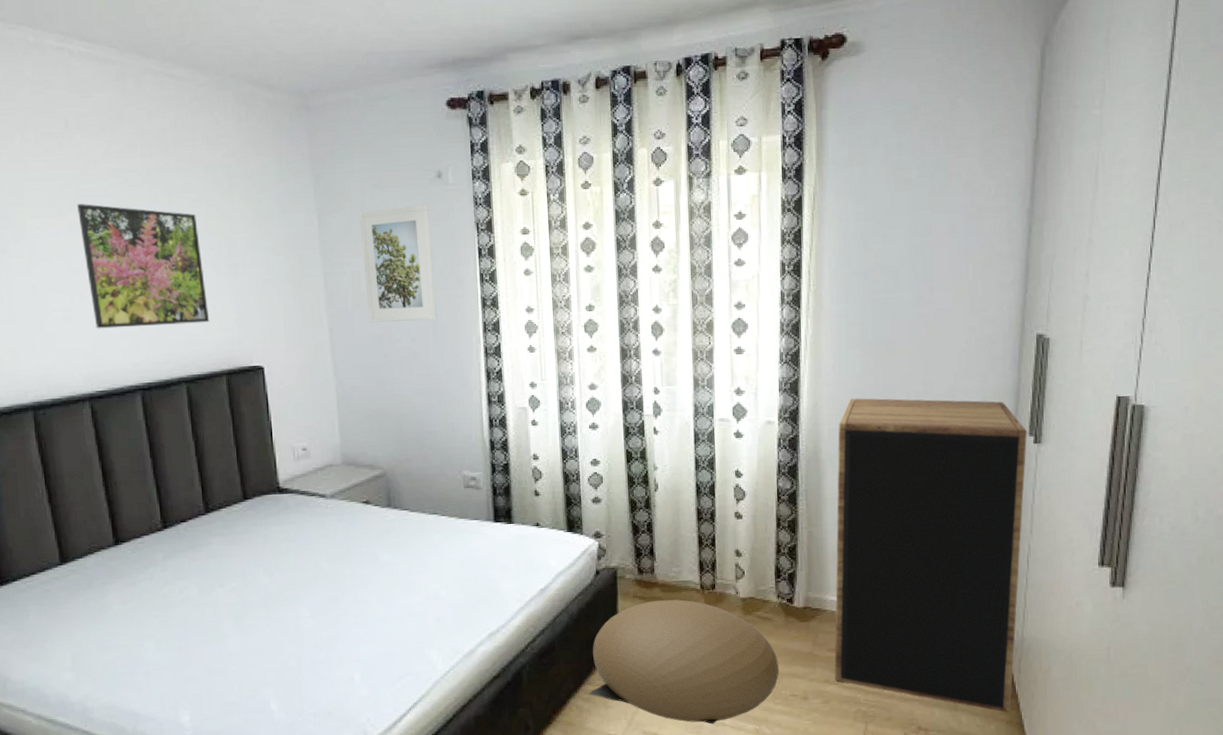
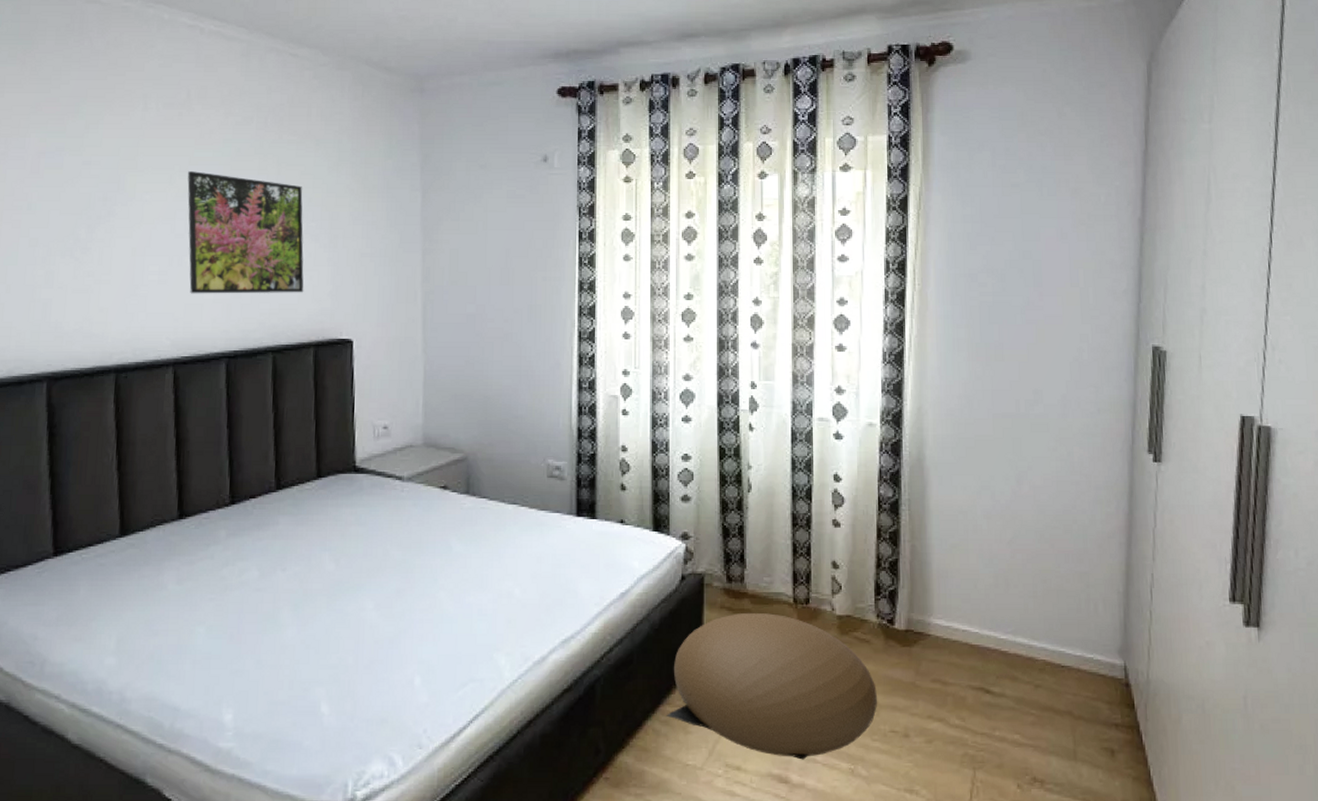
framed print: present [359,204,437,322] -> none [463,186,533,302]
cabinet: present [834,398,1028,713] -> none [939,404,1146,767]

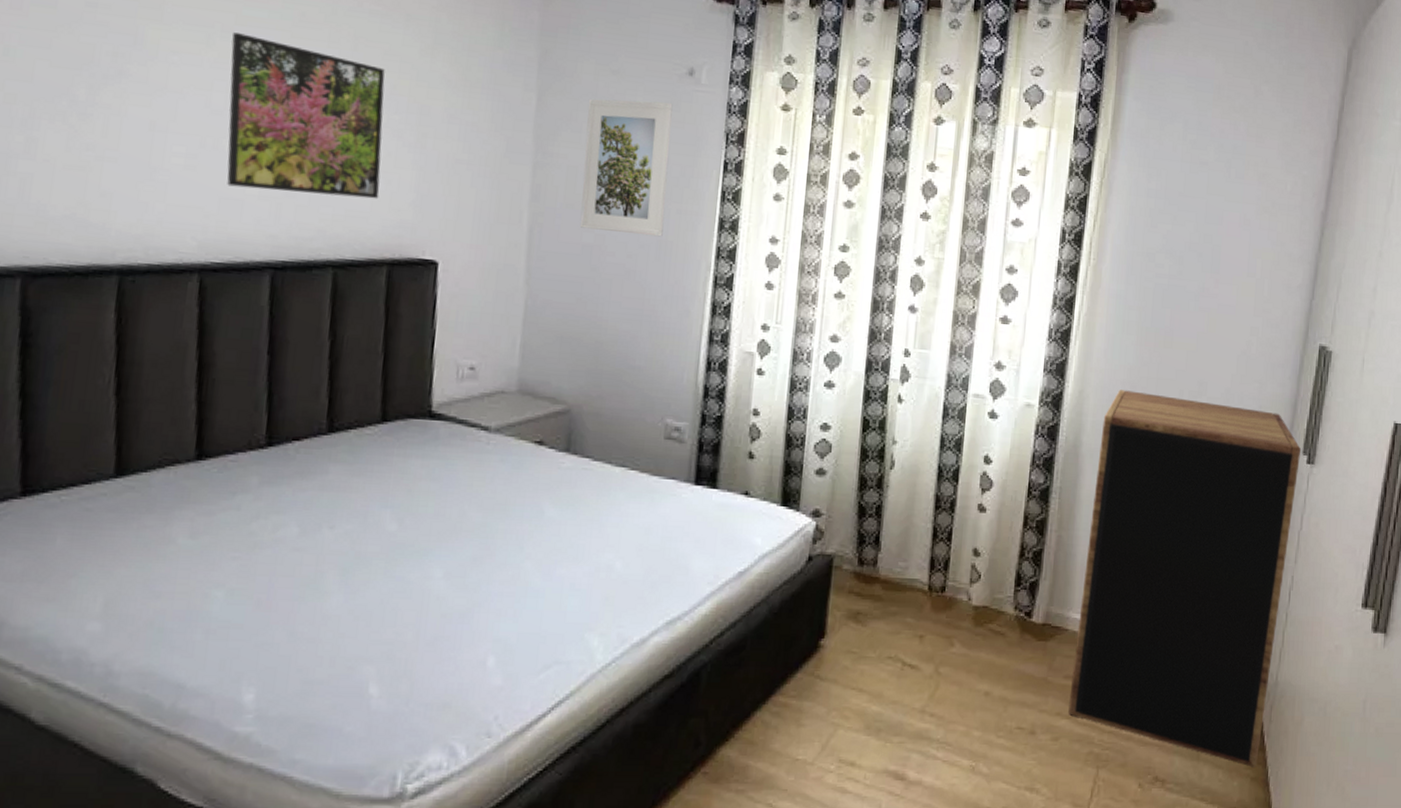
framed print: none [463,186,533,302] -> present [580,98,673,237]
pouf: present [667,612,878,760] -> none [779,599,1007,756]
cabinet: none [939,404,1146,767] -> present [1068,390,1302,767]

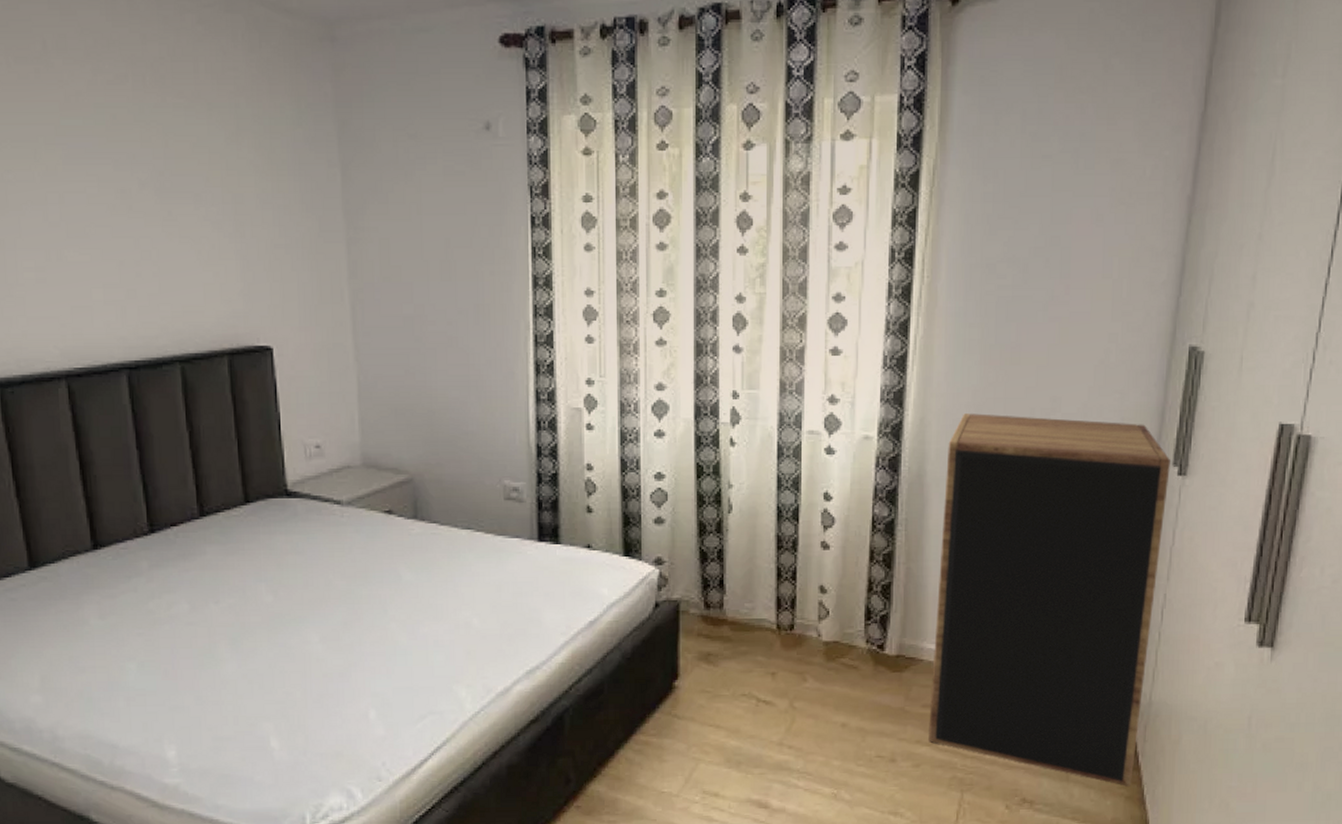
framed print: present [227,32,385,199] -> none [56,144,210,294]
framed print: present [580,98,673,237] -> none [390,161,479,301]

